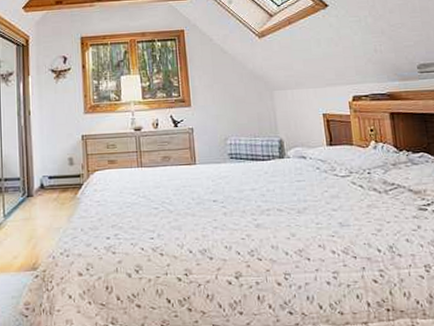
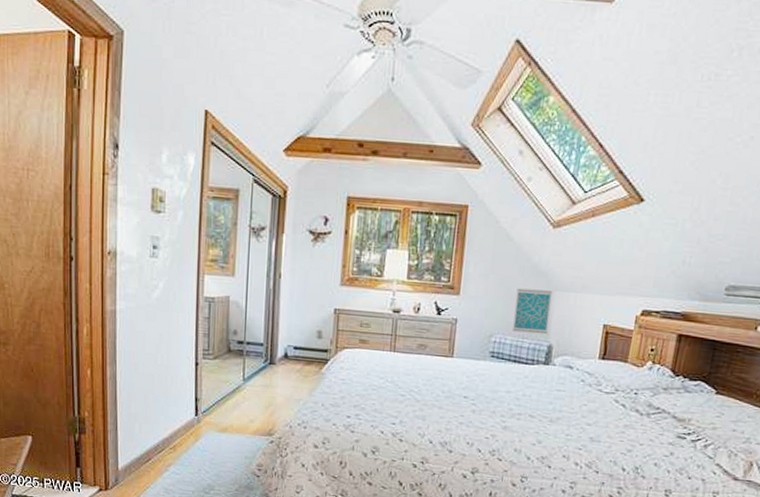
wall art: none [240,91,276,132] -> present [513,288,553,335]

